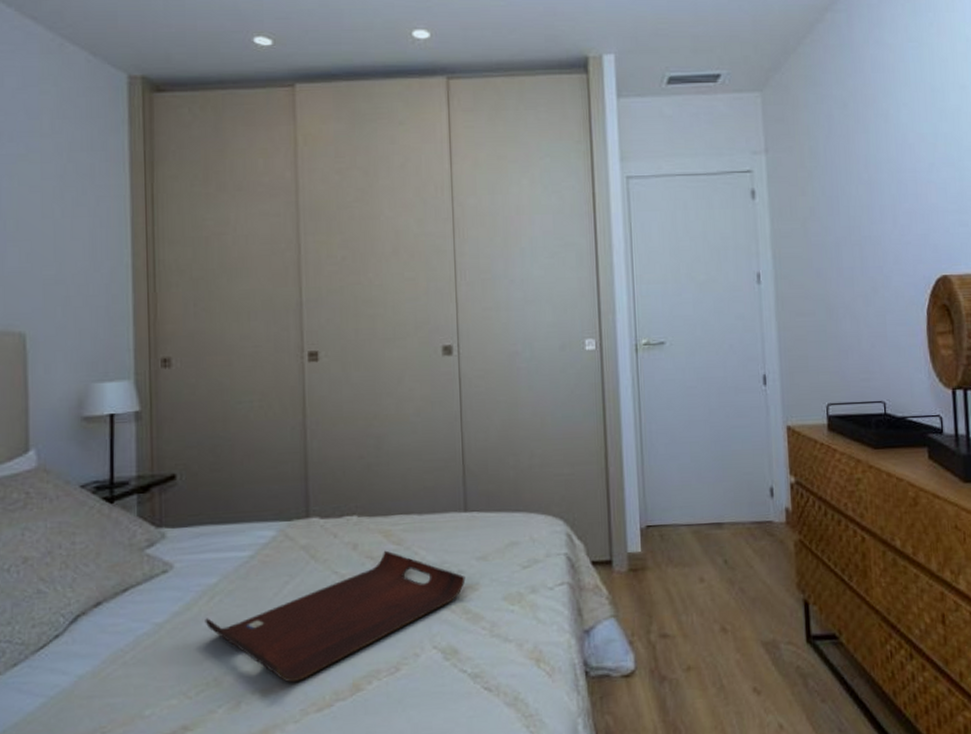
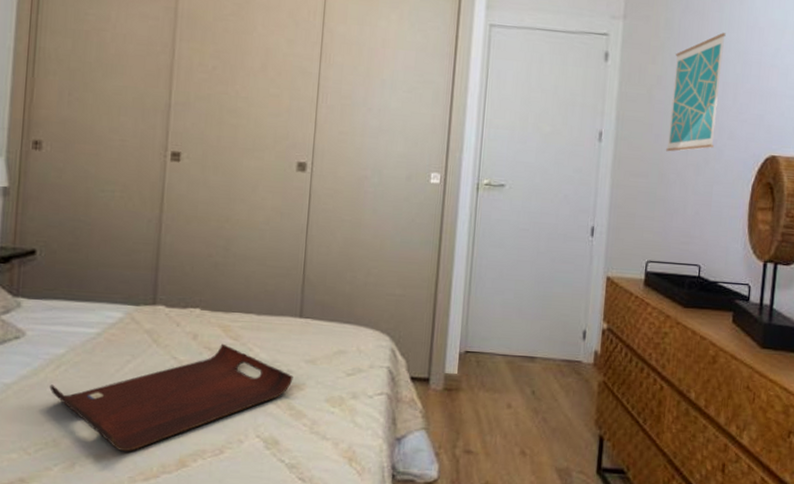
wall art: none [826,154,880,286] -> present [666,32,726,152]

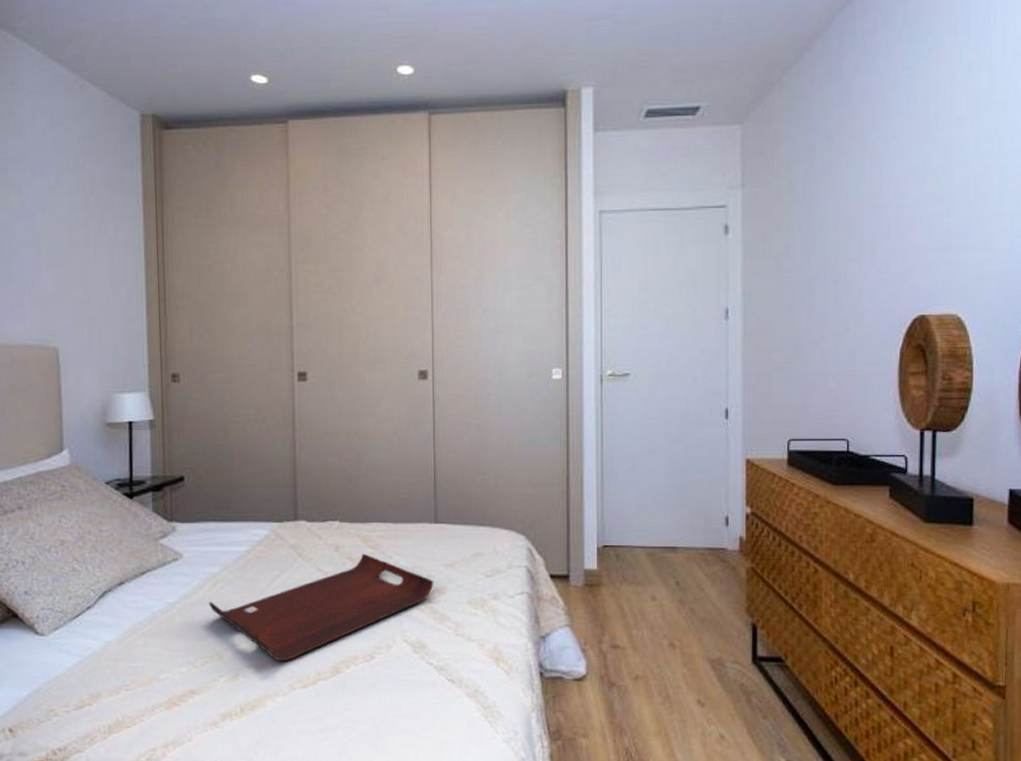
wall art: present [666,32,726,152] -> none [800,189,857,323]

